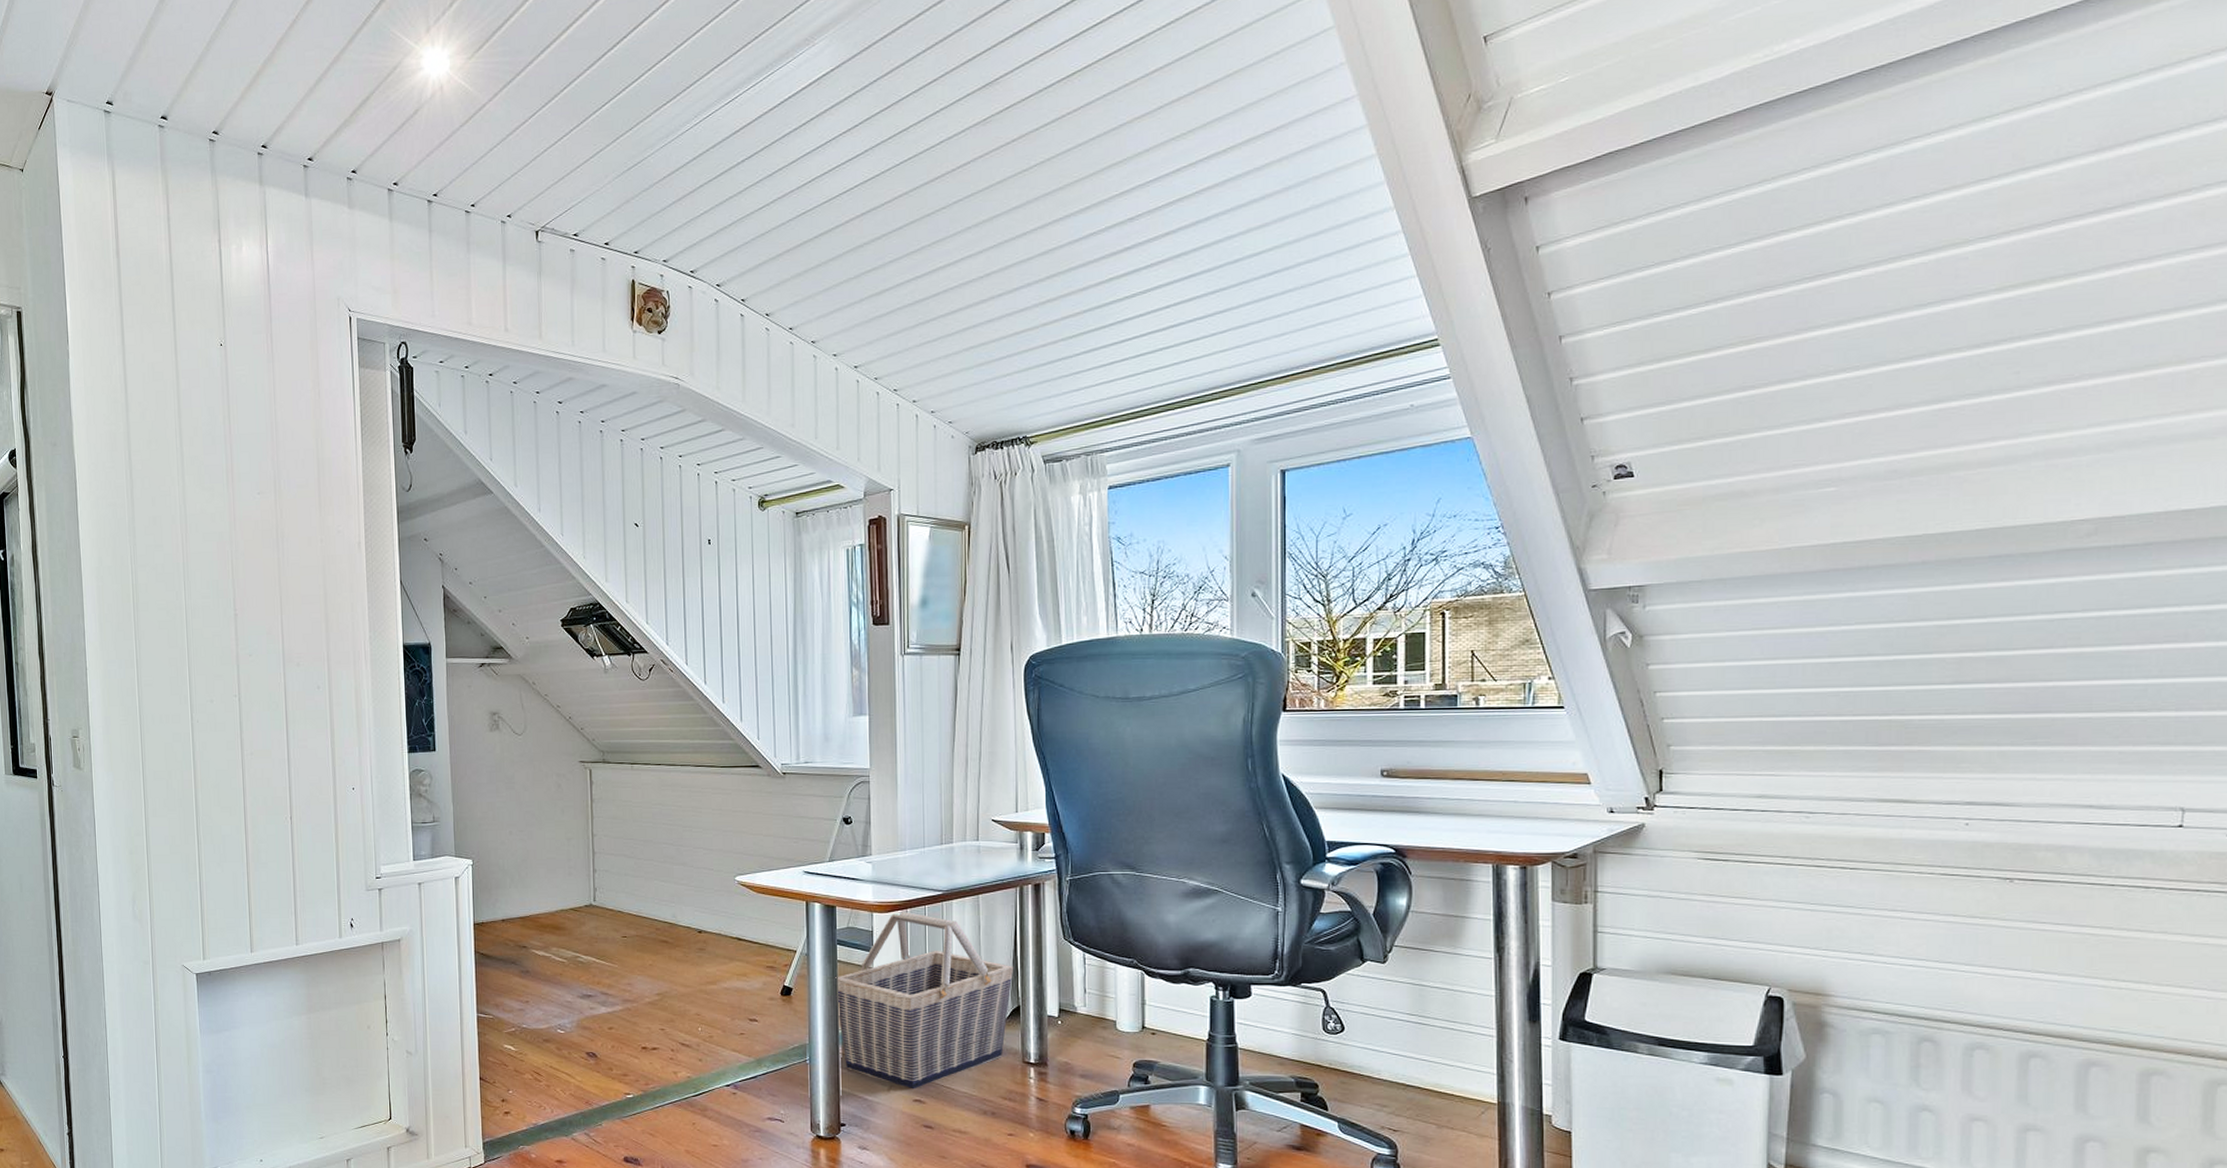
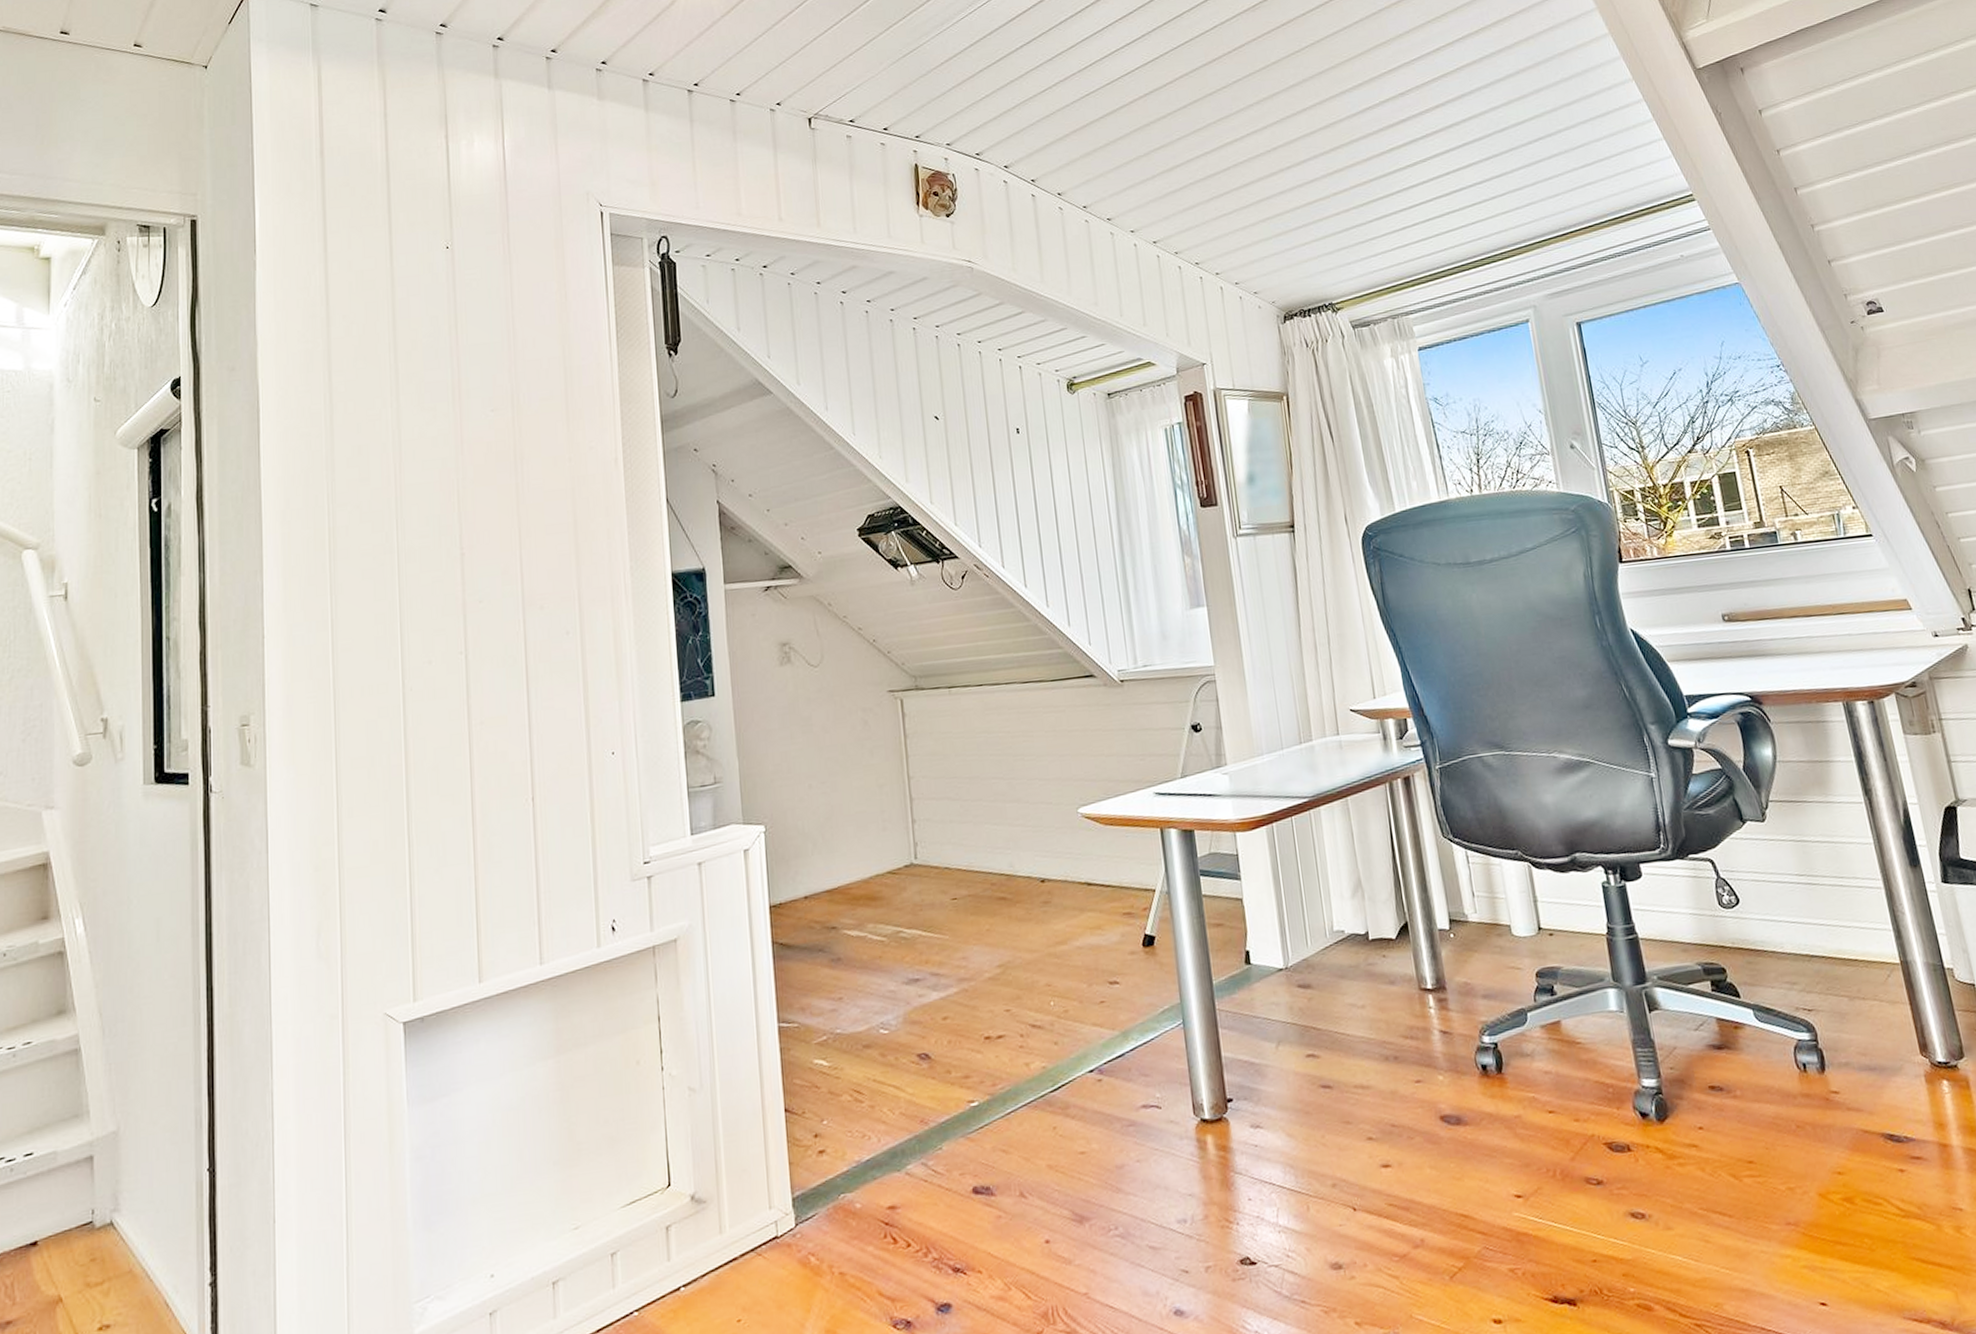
basket: present [835,911,1013,1090] -> none [1202,826,1397,1043]

